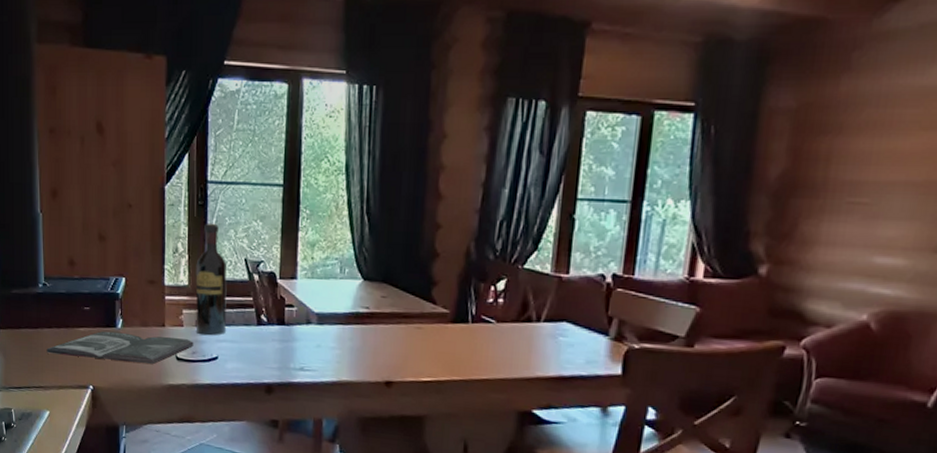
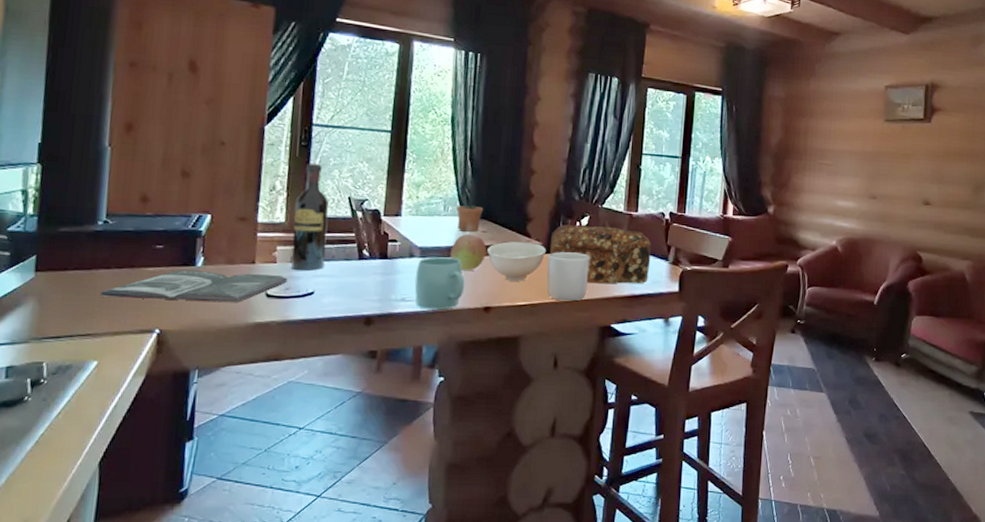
mug: none [312,324,365,382] -> present [414,257,465,310]
fruit: none [348,299,387,341] -> present [450,234,487,271]
planter: none [354,266,384,297] -> present [456,205,484,232]
bowl: none [388,308,455,355] -> present [487,241,547,281]
mug: none [455,321,508,380] -> present [546,252,591,301]
bread loaf: none [458,289,587,363] -> present [549,224,652,284]

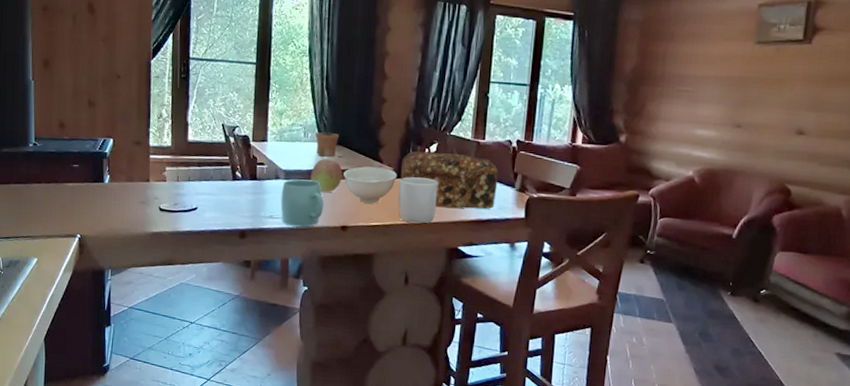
magazine: present [100,270,288,303] -> none [35,185,176,215]
wine bottle: present [290,162,329,272] -> none [177,93,206,190]

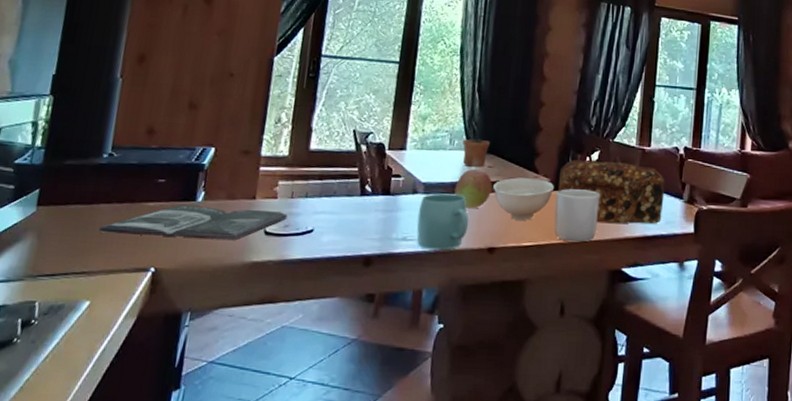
magazine: none [35,185,176,215] -> present [99,205,288,241]

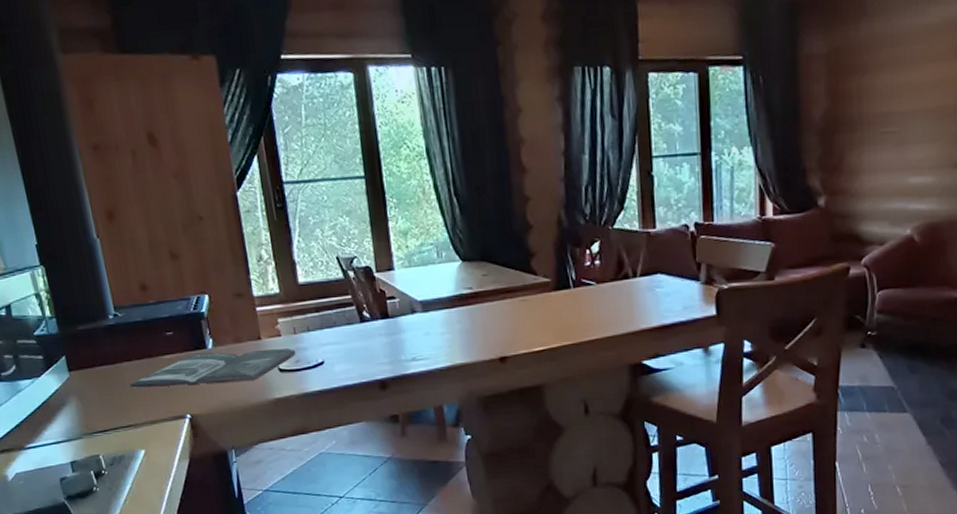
mug: present [416,193,469,250] -> none [421,308,476,367]
fruit: present [454,169,492,209] -> none [453,280,492,321]
planter: present [462,138,491,167] -> none [450,247,481,278]
bowl: present [493,177,555,220] -> none [492,280,557,326]
mug: present [554,189,601,243] -> none [559,285,609,342]
bread loaf: present [557,160,665,224] -> none [559,250,679,317]

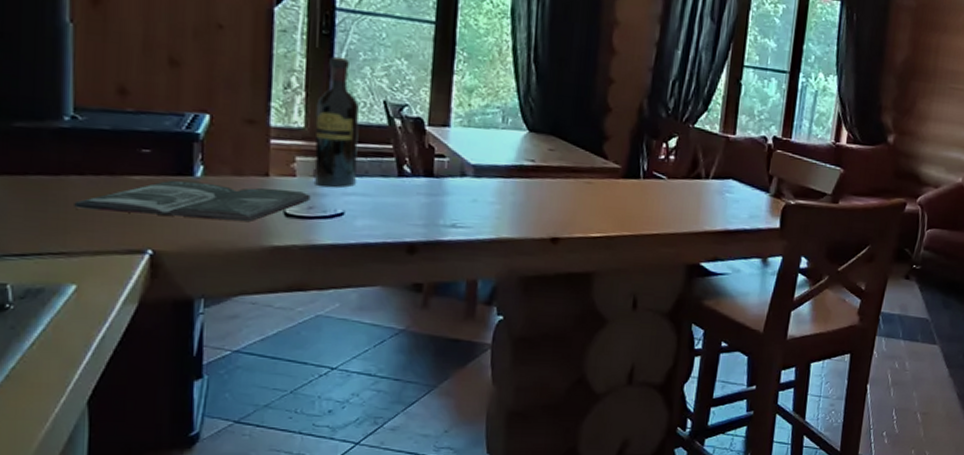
wine bottle: none [284,224,328,342] -> present [313,56,359,189]

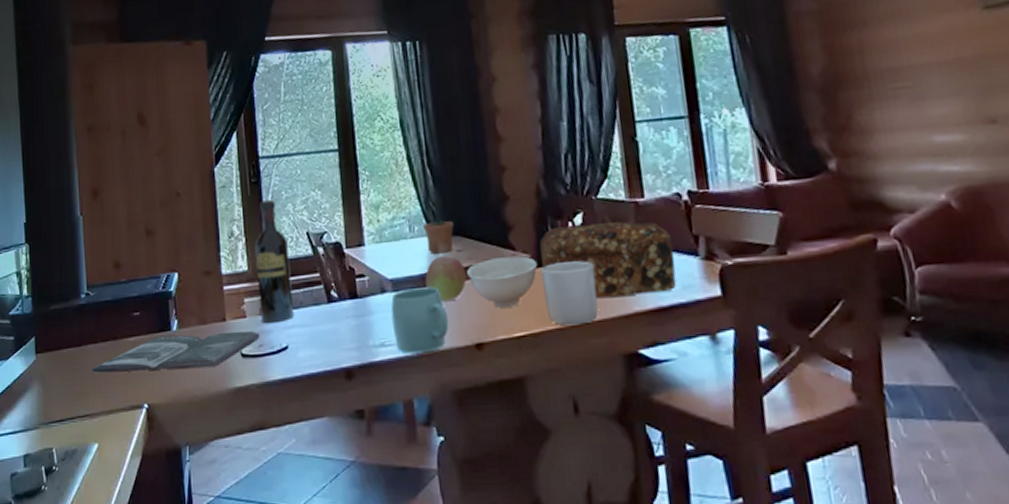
mug: none [467,177,529,239] -> present [390,287,449,354]
fruit: none [510,151,554,196] -> present [425,256,467,302]
planter: none [518,117,552,150] -> present [423,220,455,254]
bowl: none [555,163,627,210] -> present [467,256,538,308]
mug: none [625,177,678,235] -> present [540,261,598,326]
bread loaf: none [630,145,751,218] -> present [540,222,676,297]

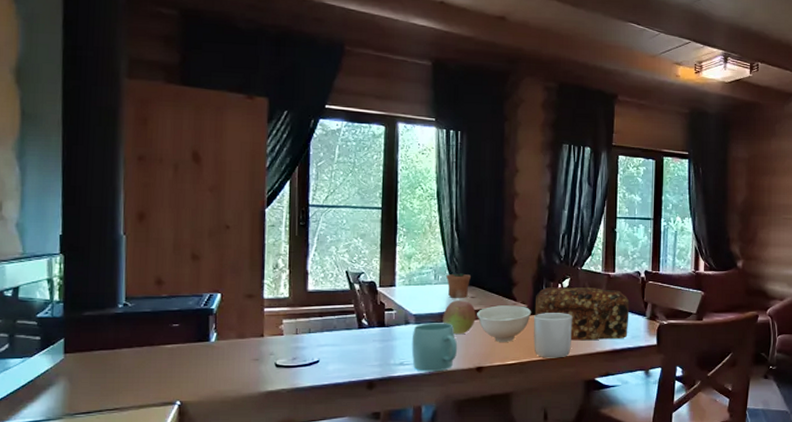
magazine: present [92,331,260,374] -> none [125,346,294,374]
wine bottle: present [254,199,294,324] -> none [296,241,328,342]

